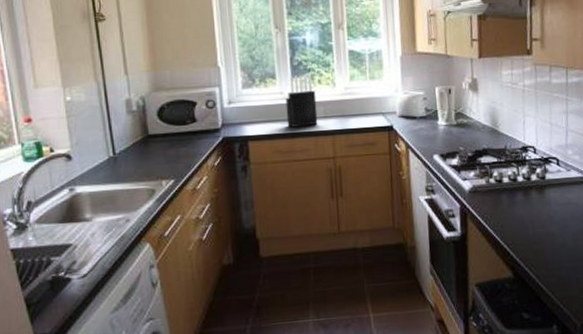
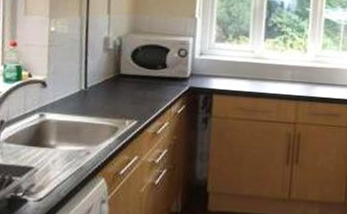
knife block: present [285,74,318,127] -> none [253,35,286,89]

